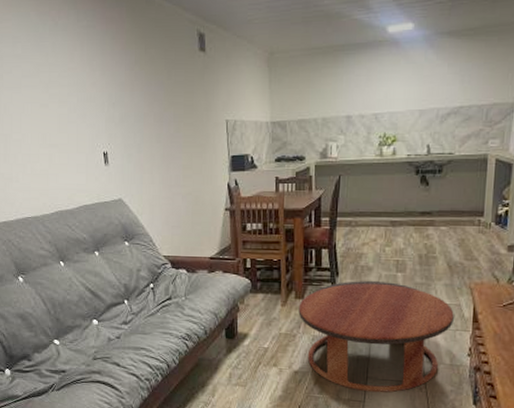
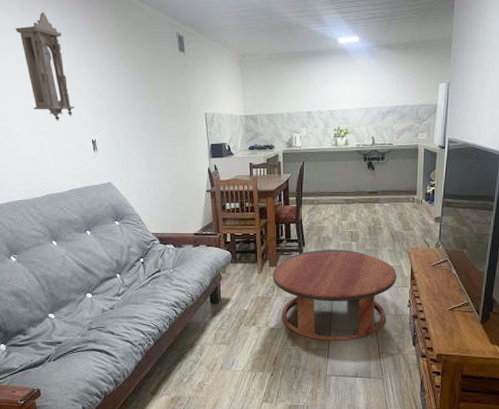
pendulum clock: none [30,16,87,132] -> present [15,12,75,121]

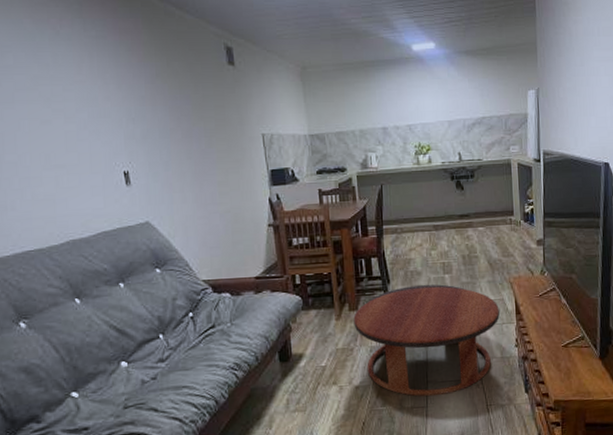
pendulum clock: present [15,12,75,121] -> none [24,24,102,151]

